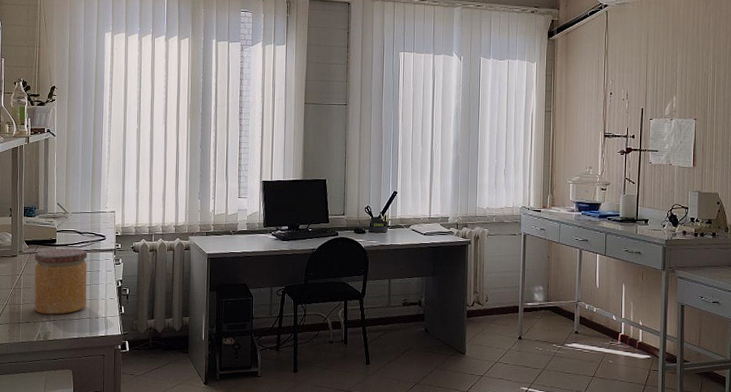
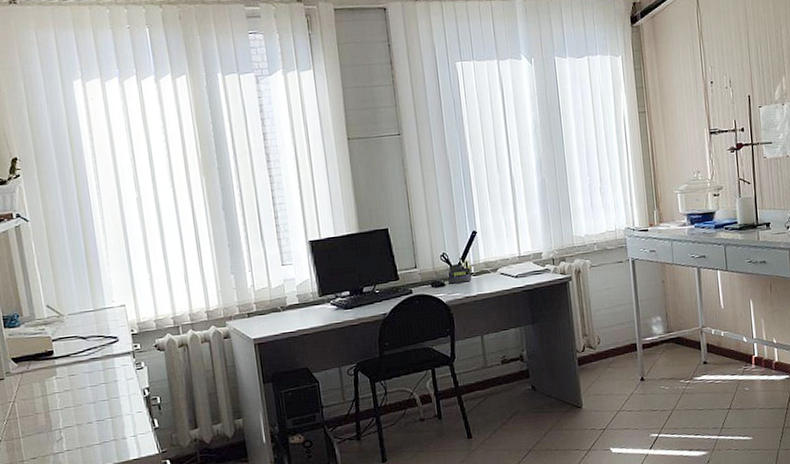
jar: present [34,248,88,315] -> none [28,357,108,446]

